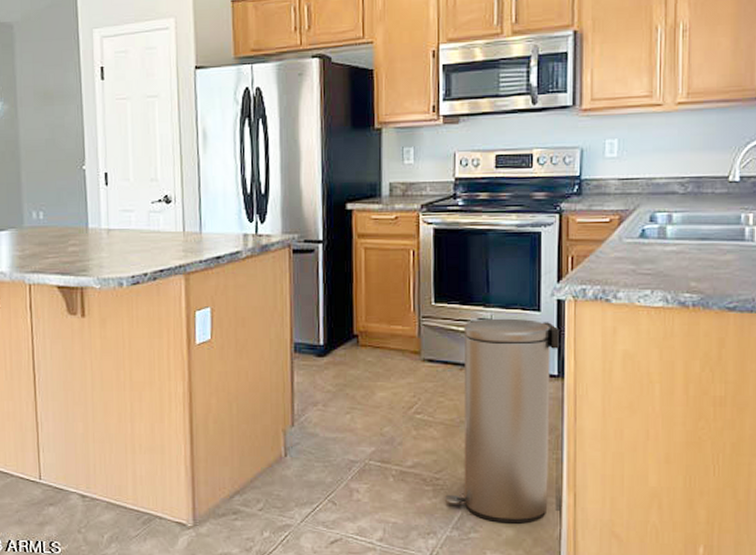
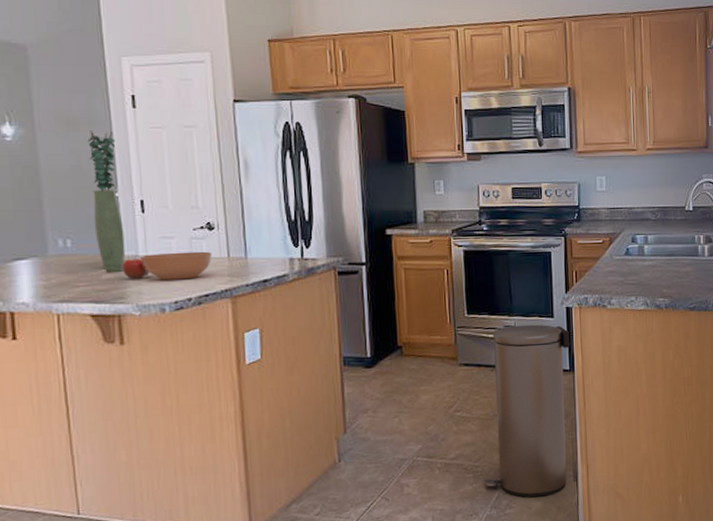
vase: none [61,104,90,246] -> present [87,130,126,273]
fruit: none [85,228,111,252] -> present [121,255,150,279]
bowl: none [102,225,169,254] -> present [140,251,212,280]

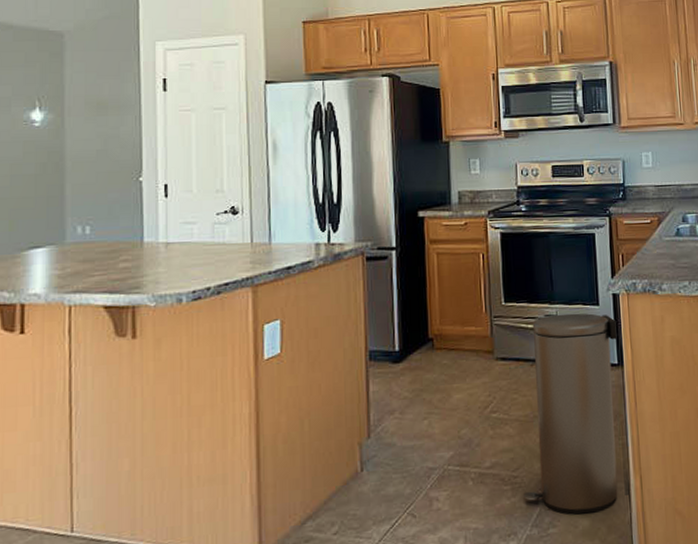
vase: present [87,130,126,273] -> none [115,114,145,262]
fruit: present [121,255,150,279] -> none [139,242,169,267]
bowl: present [140,251,212,280] -> none [160,237,235,269]

